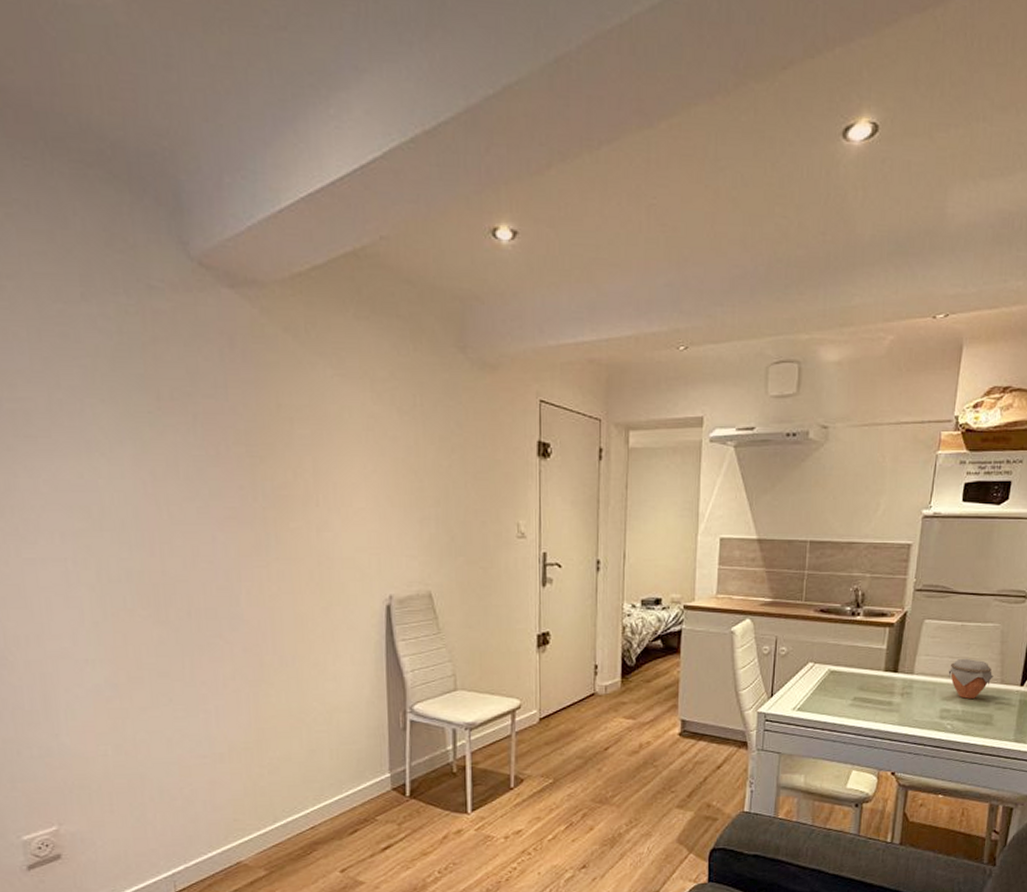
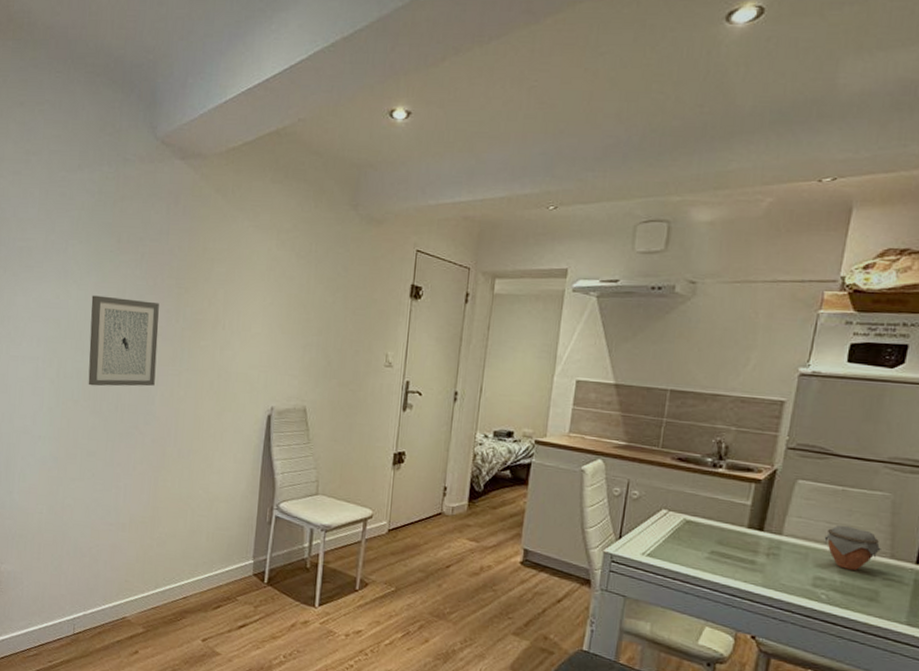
wall art: none [130,471,237,589] -> present [88,295,159,387]

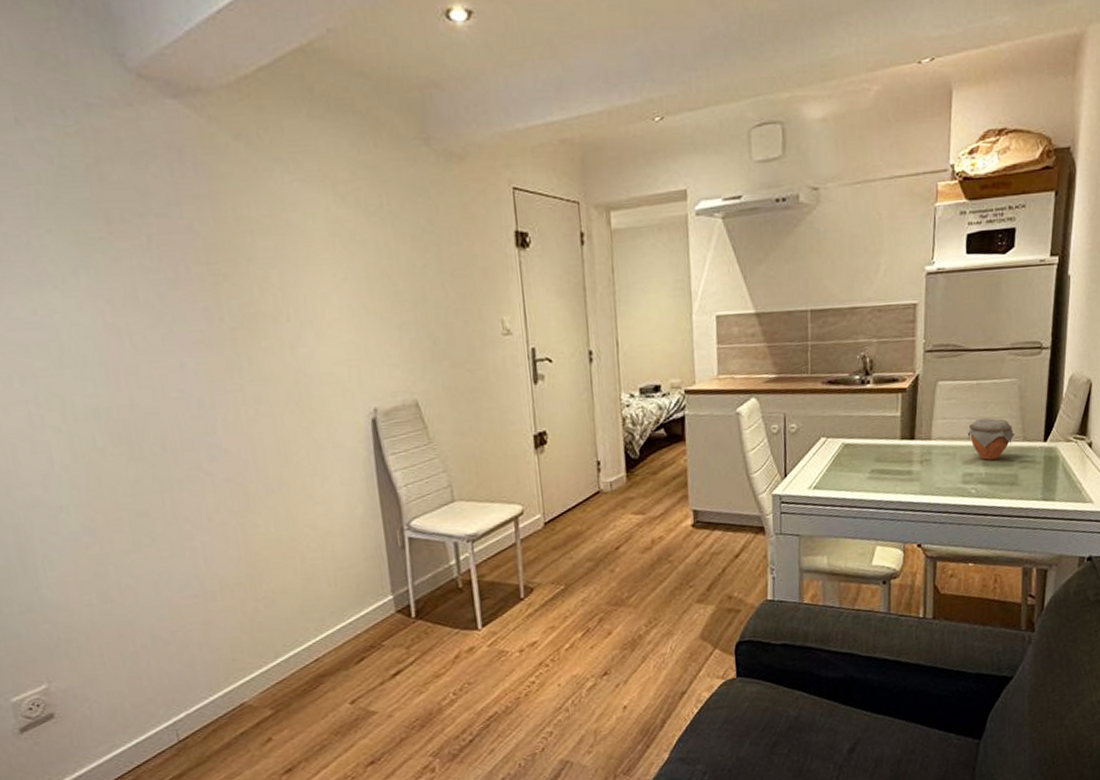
wall art: present [88,295,159,387] -> none [87,299,211,426]

